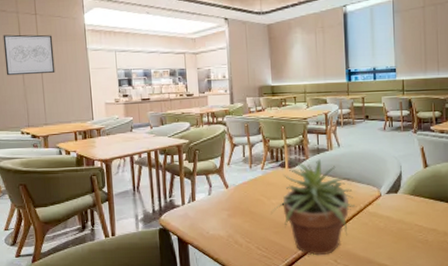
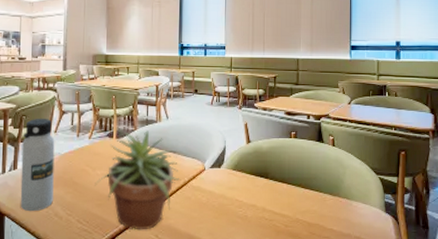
water bottle: none [198,151,232,240] -> present [20,118,55,212]

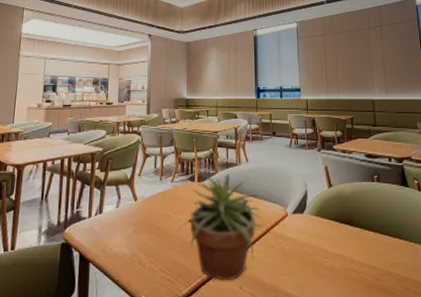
water bottle: present [20,118,55,212] -> none [104,161,139,259]

